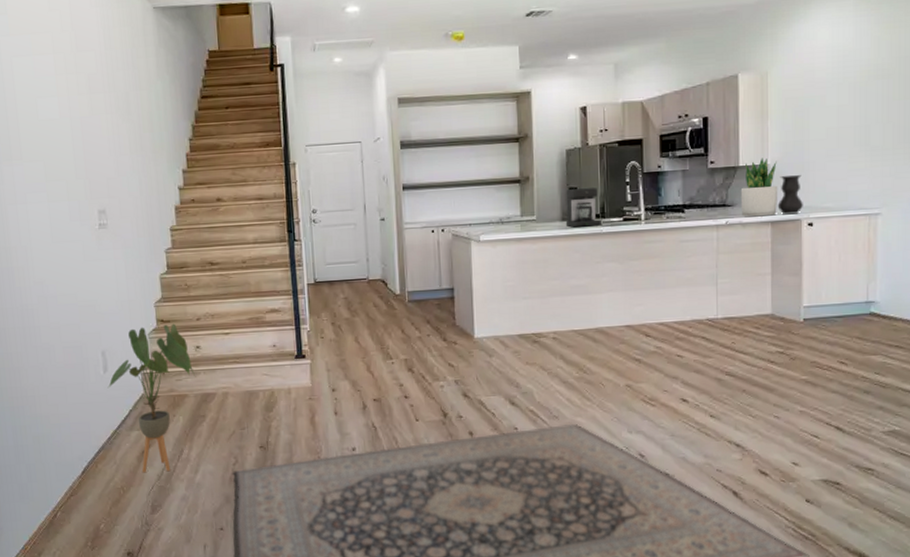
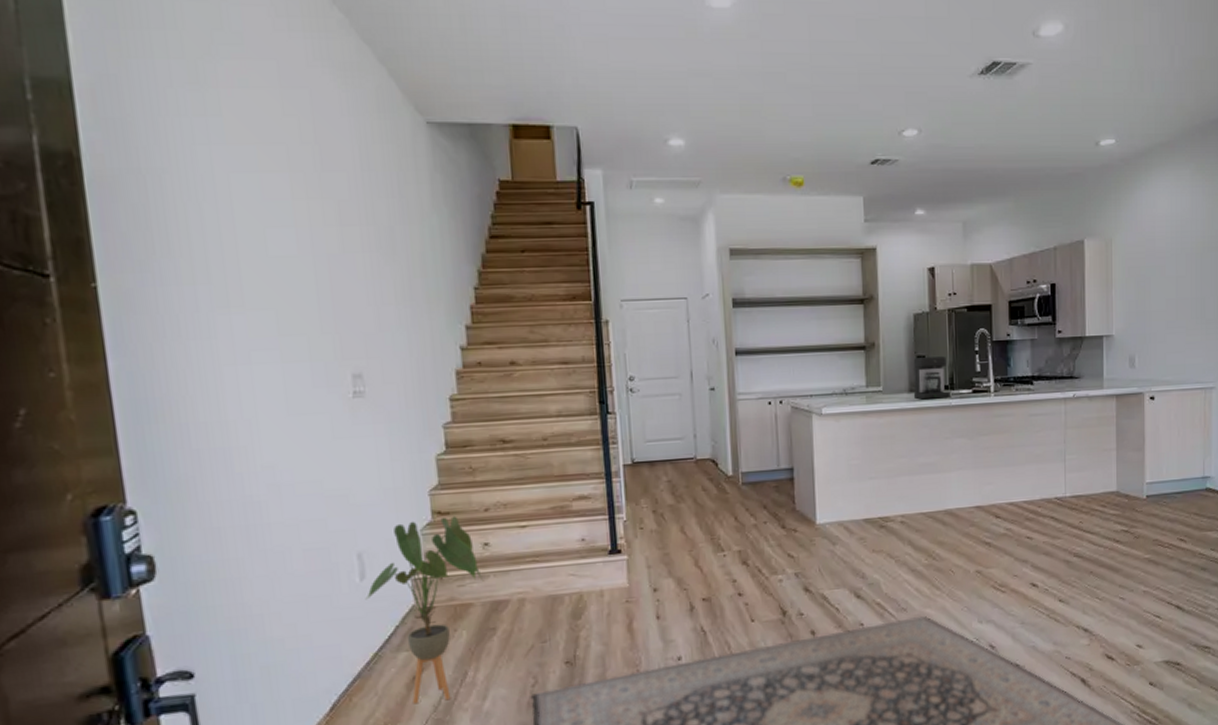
planter: present [740,158,778,217] -> none [1087,328,1123,390]
vase: present [777,175,803,215] -> none [1121,347,1145,388]

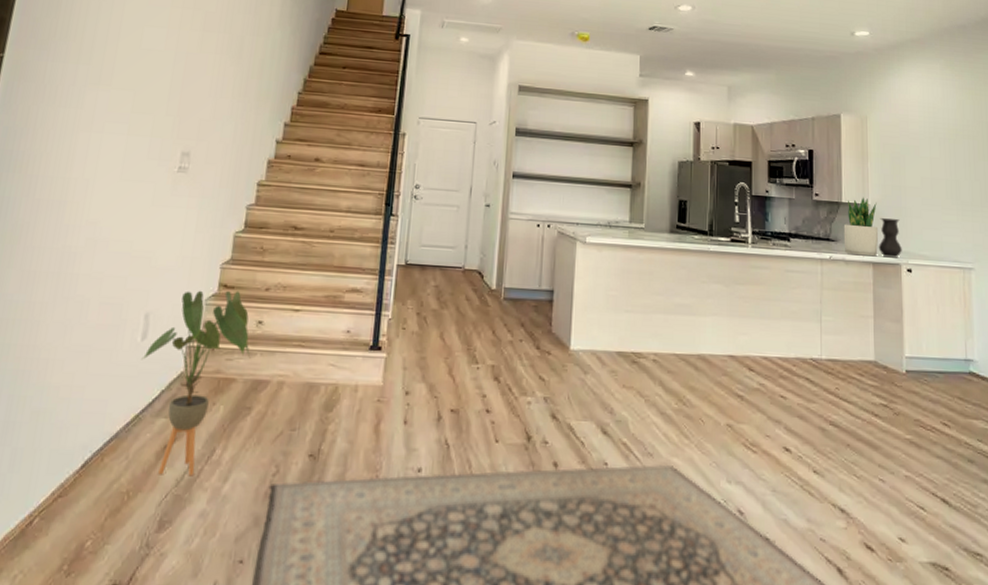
coffee maker: present [913,356,950,400] -> none [675,201,709,245]
planter: none [1087,328,1123,390] -> present [843,197,879,257]
vase: none [1121,347,1145,388] -> present [878,218,902,258]

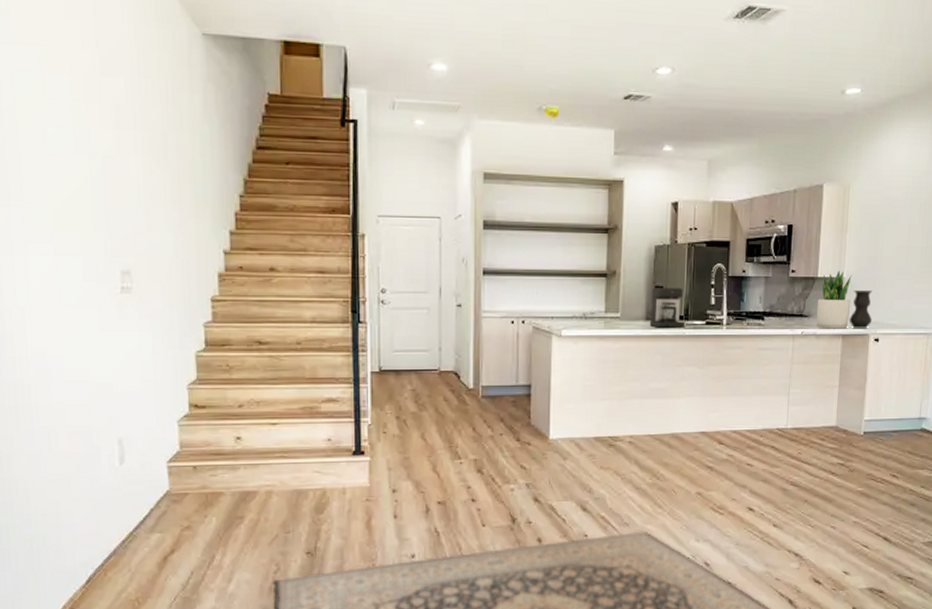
house plant: present [141,290,251,477] -> none [123,410,235,582]
coffee maker: none [675,201,709,245] -> present [650,288,684,329]

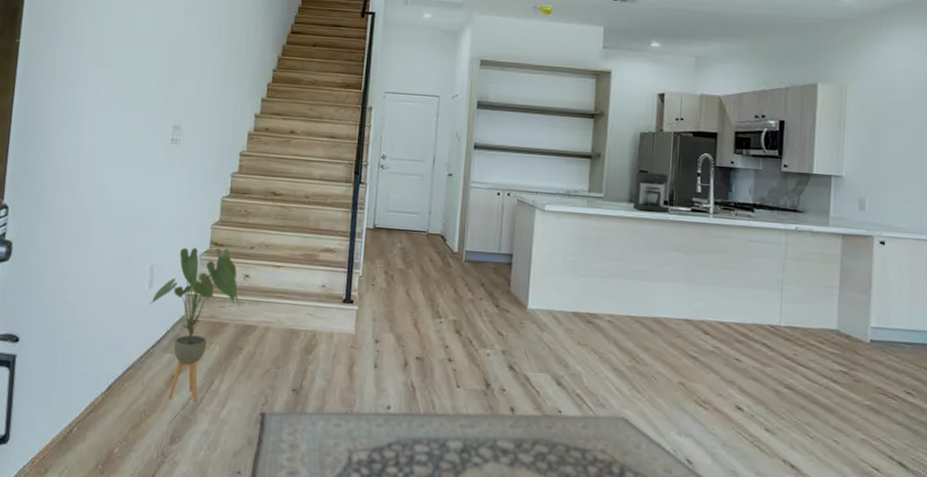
house plant: none [123,410,235,582] -> present [149,247,240,402]
planter: present [816,270,852,329] -> none [812,168,852,228]
vase: present [849,291,872,329] -> none [849,190,876,230]

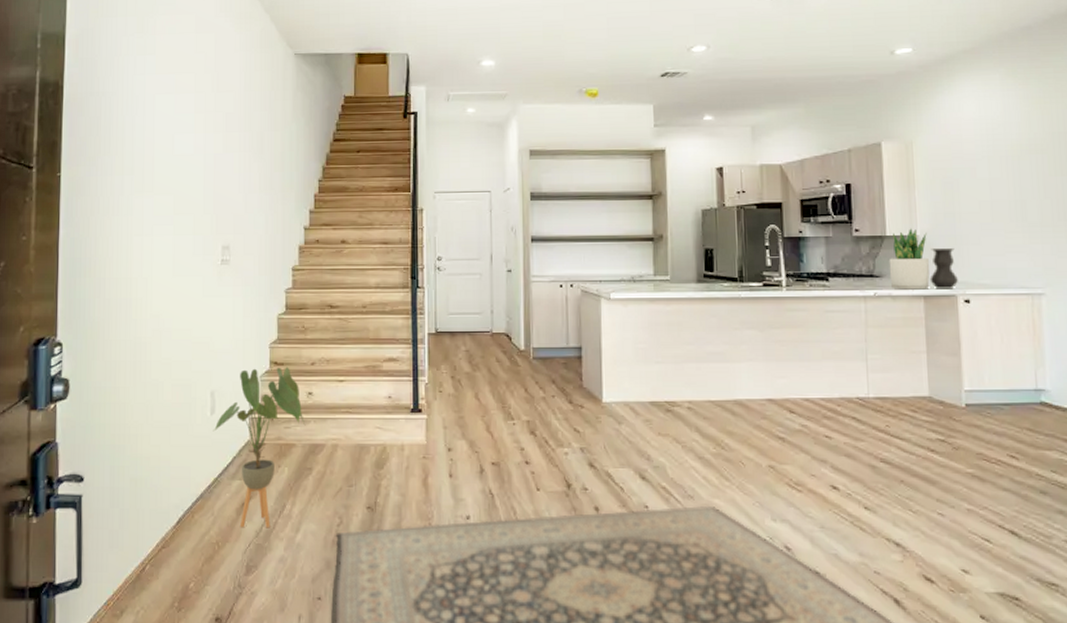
coffee maker: present [634,172,669,214] -> none [701,250,740,291]
planter: none [812,168,852,228] -> present [888,228,930,290]
vase: none [849,190,876,230] -> present [929,248,958,290]

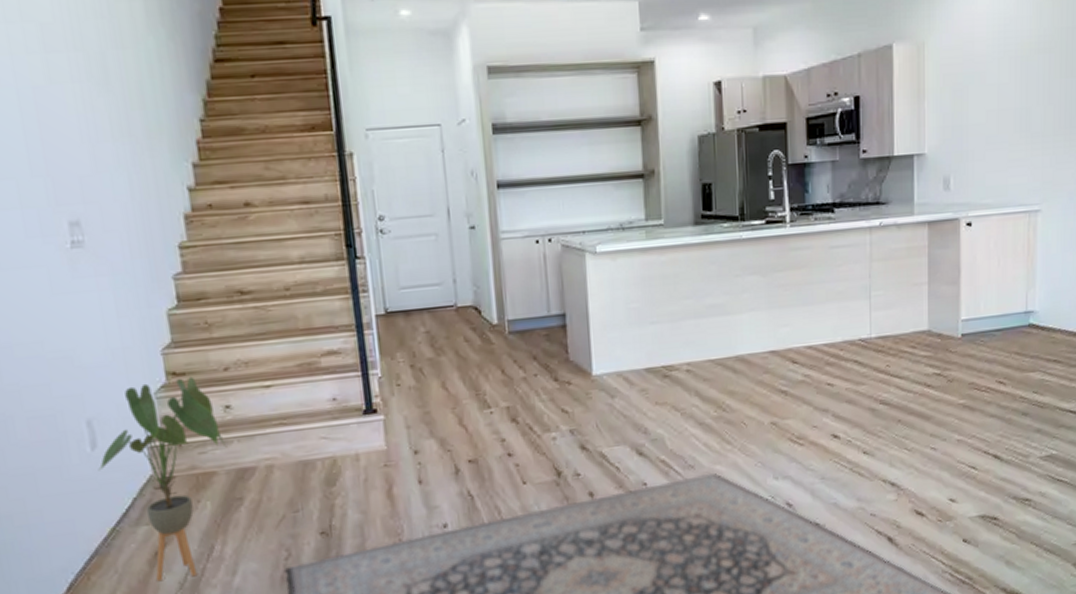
planter: present [888,228,930,290] -> none [895,145,936,217]
vase: present [929,248,958,290] -> none [934,166,961,214]

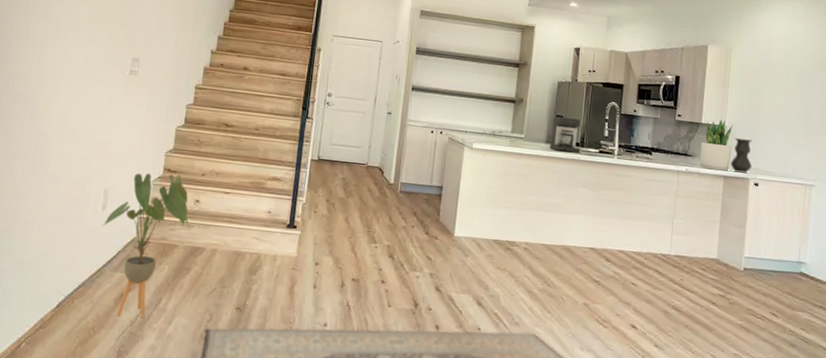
coffee maker: none [698,183,741,233] -> present [550,116,581,154]
planter: none [895,145,936,217] -> present [699,119,733,171]
vase: none [934,166,961,214] -> present [730,138,752,173]

